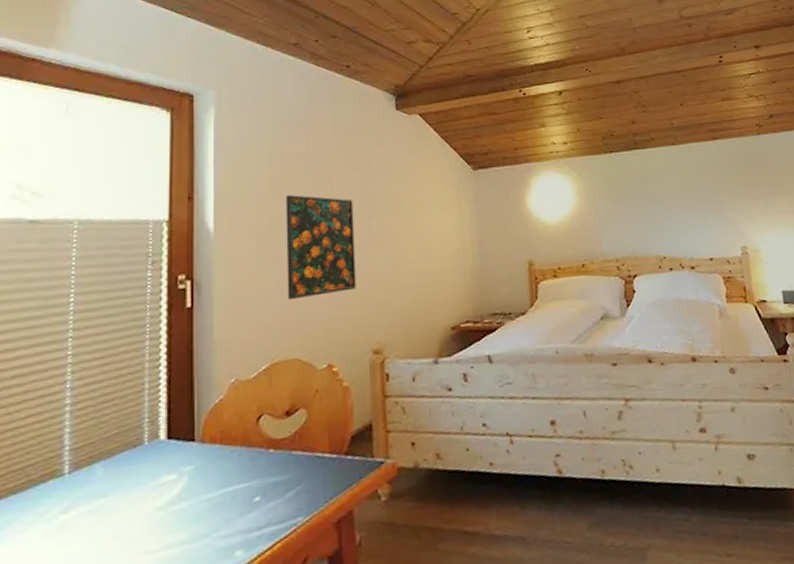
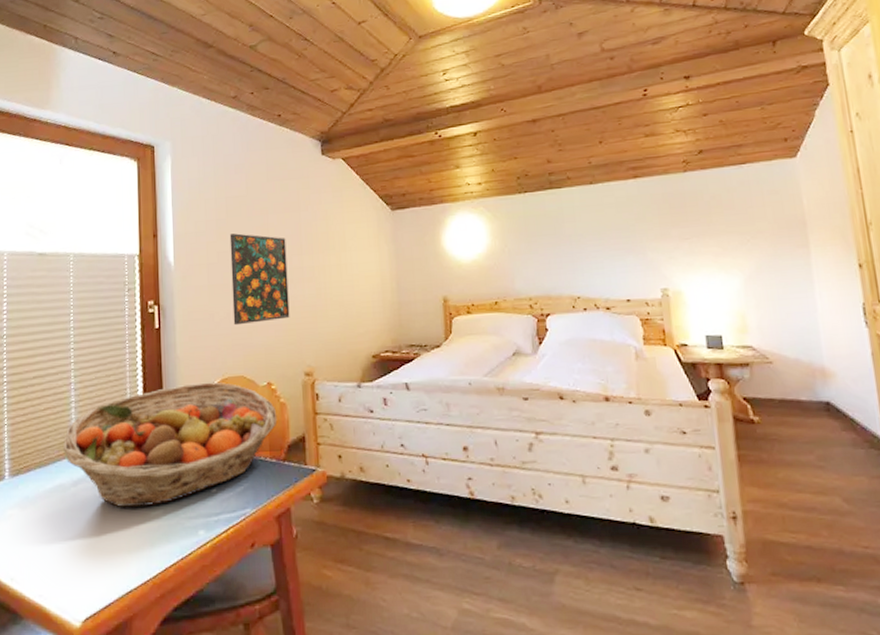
fruit basket: none [49,367,339,535] -> present [62,382,278,508]

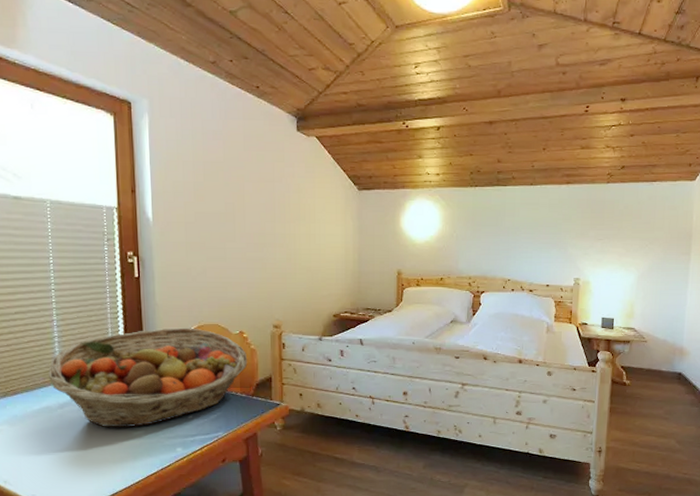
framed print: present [229,233,290,326] -> none [207,197,262,280]

